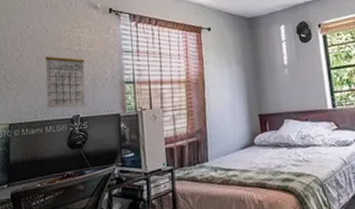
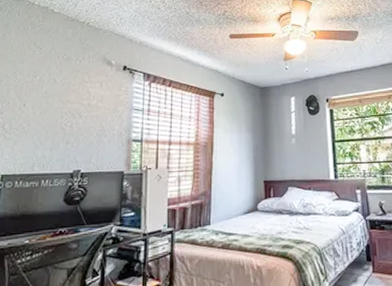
calendar: present [45,48,85,109] -> none [46,101,92,162]

